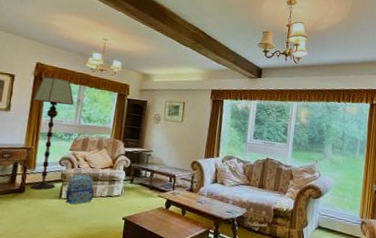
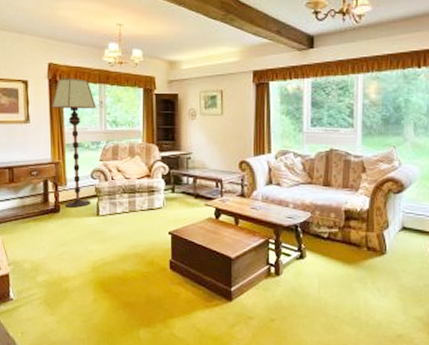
backpack: present [65,174,94,205] -> none [103,187,133,222]

